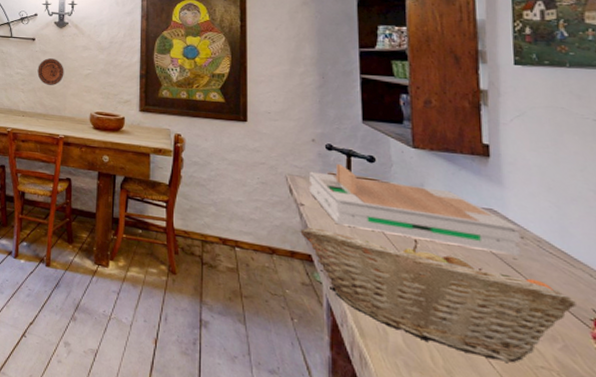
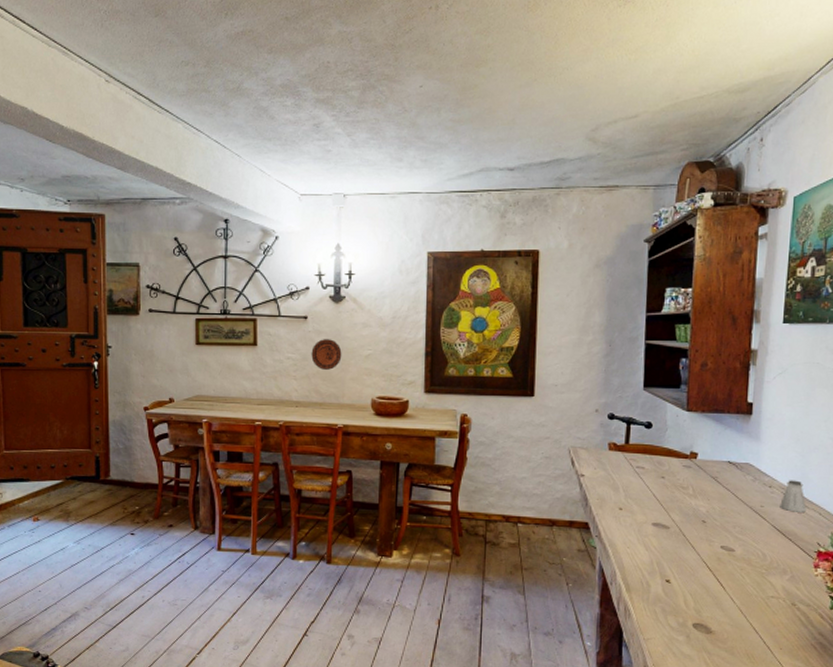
fruit basket: present [300,227,576,363] -> none [579,496,806,597]
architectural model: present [310,163,521,256] -> none [591,432,769,503]
saltshaker: none [537,232,572,272] -> present [780,480,806,512]

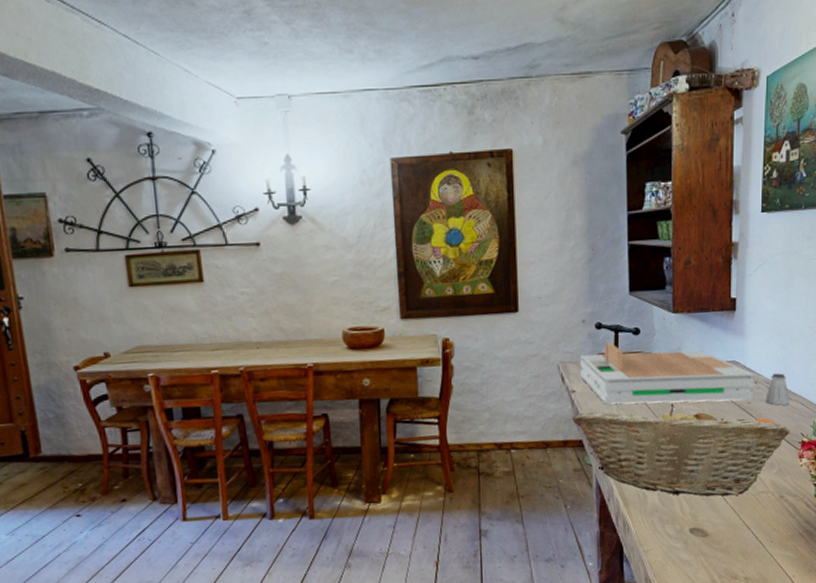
decorative plate: present [311,339,342,370] -> none [268,267,304,303]
fruit basket: none [579,496,806,597] -> present [572,403,790,497]
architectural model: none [591,432,769,503] -> present [580,341,754,405]

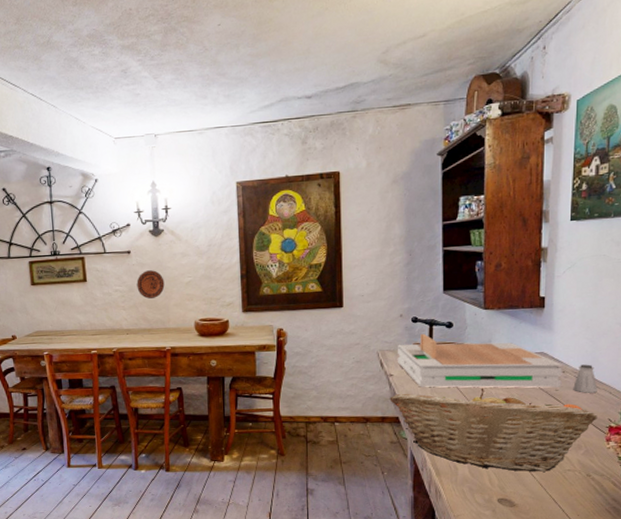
decorative plate: none [268,267,304,303] -> present [136,270,165,299]

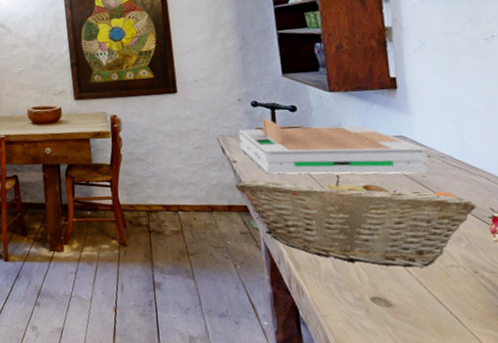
saltshaker: present [573,364,597,393] -> none [442,148,472,180]

